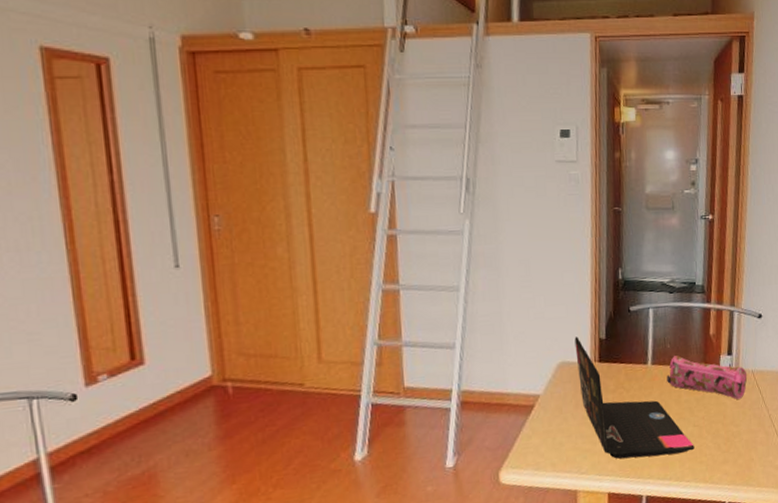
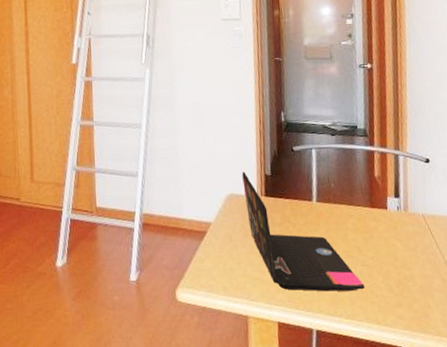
pencil case: present [666,355,748,399] -> none [332,195,418,242]

